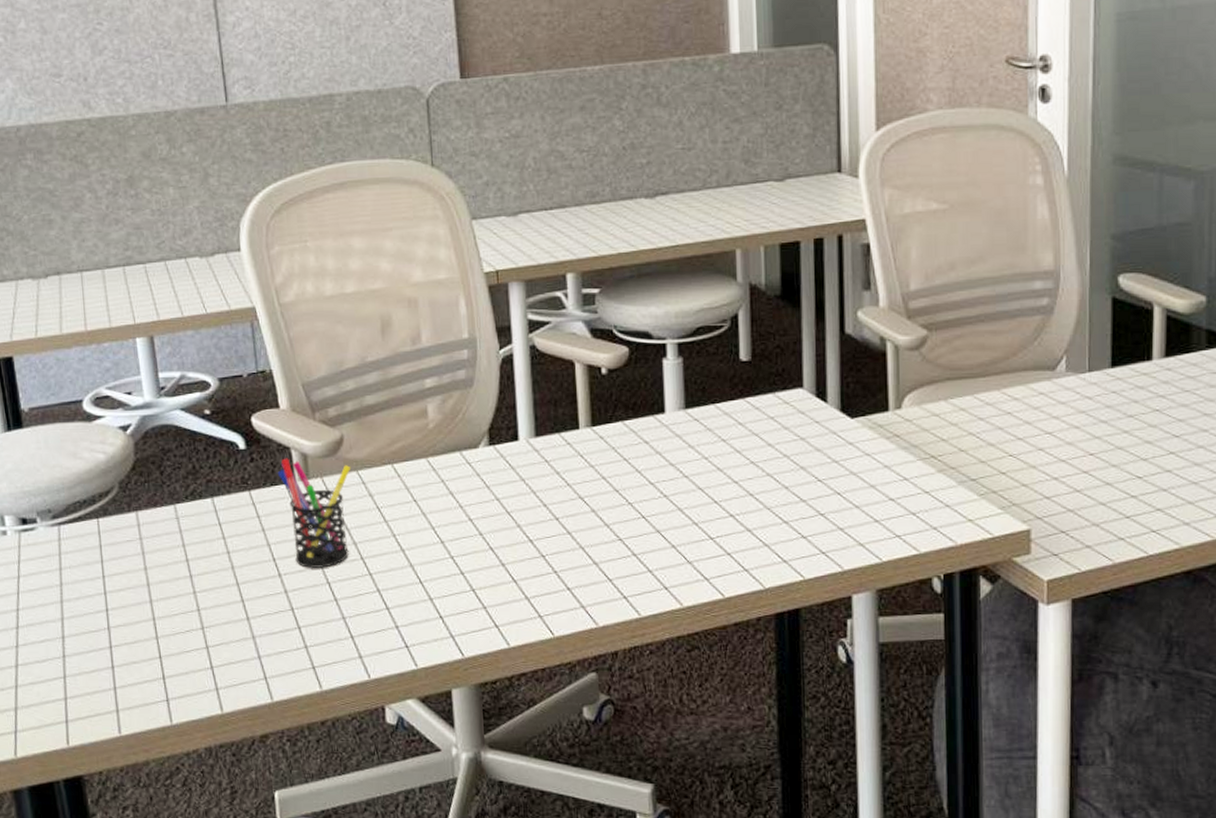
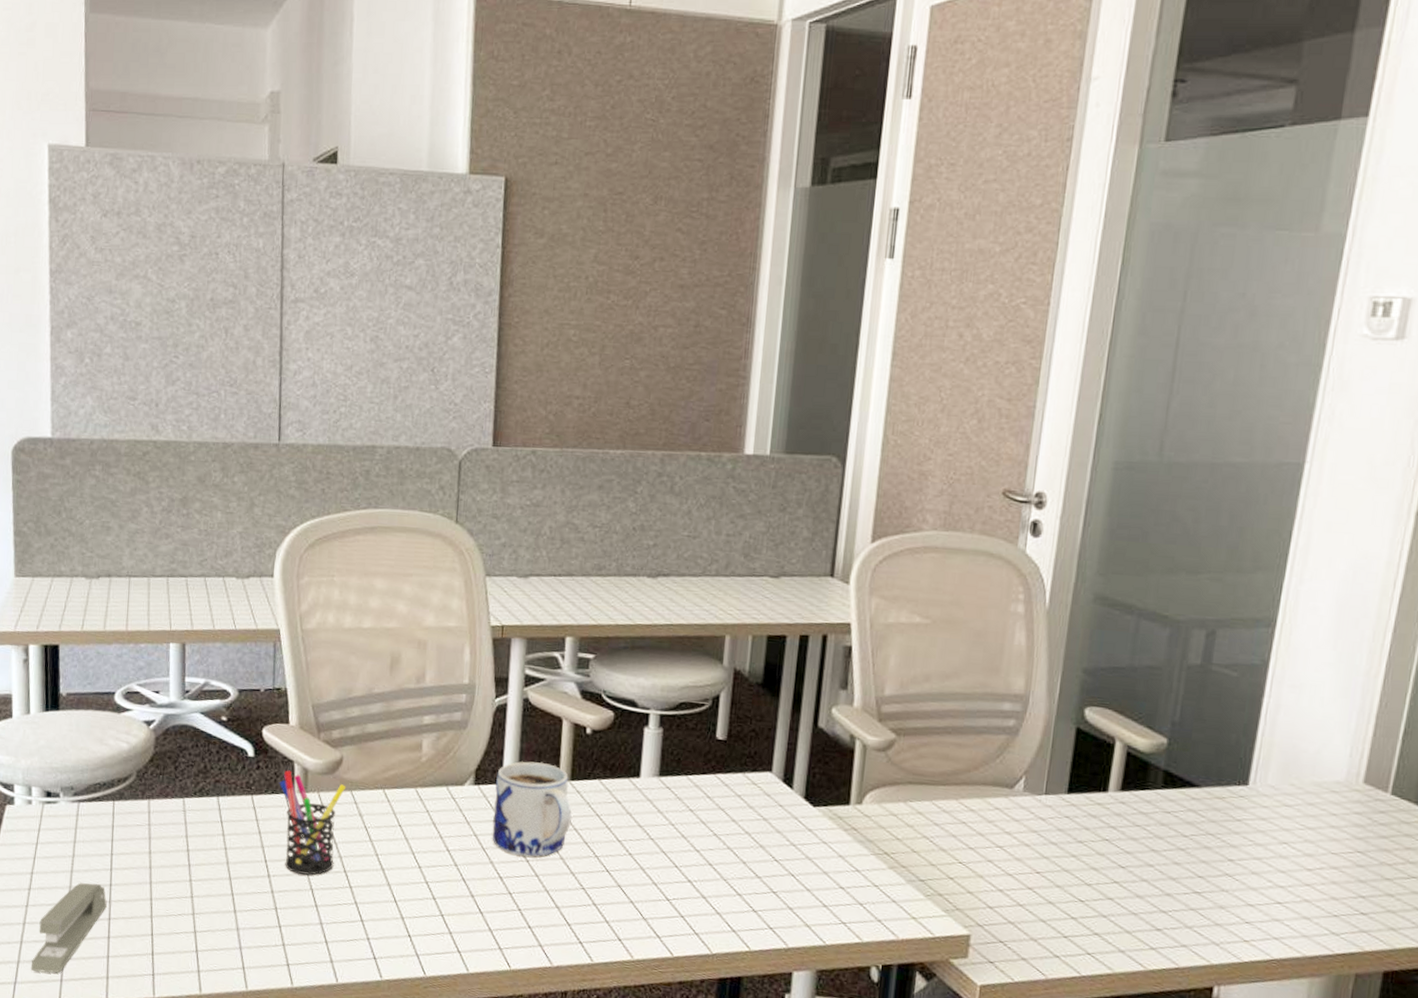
stapler: none [31,611,106,716] -> present [31,883,107,973]
mug: none [512,412,598,515] -> present [492,761,572,857]

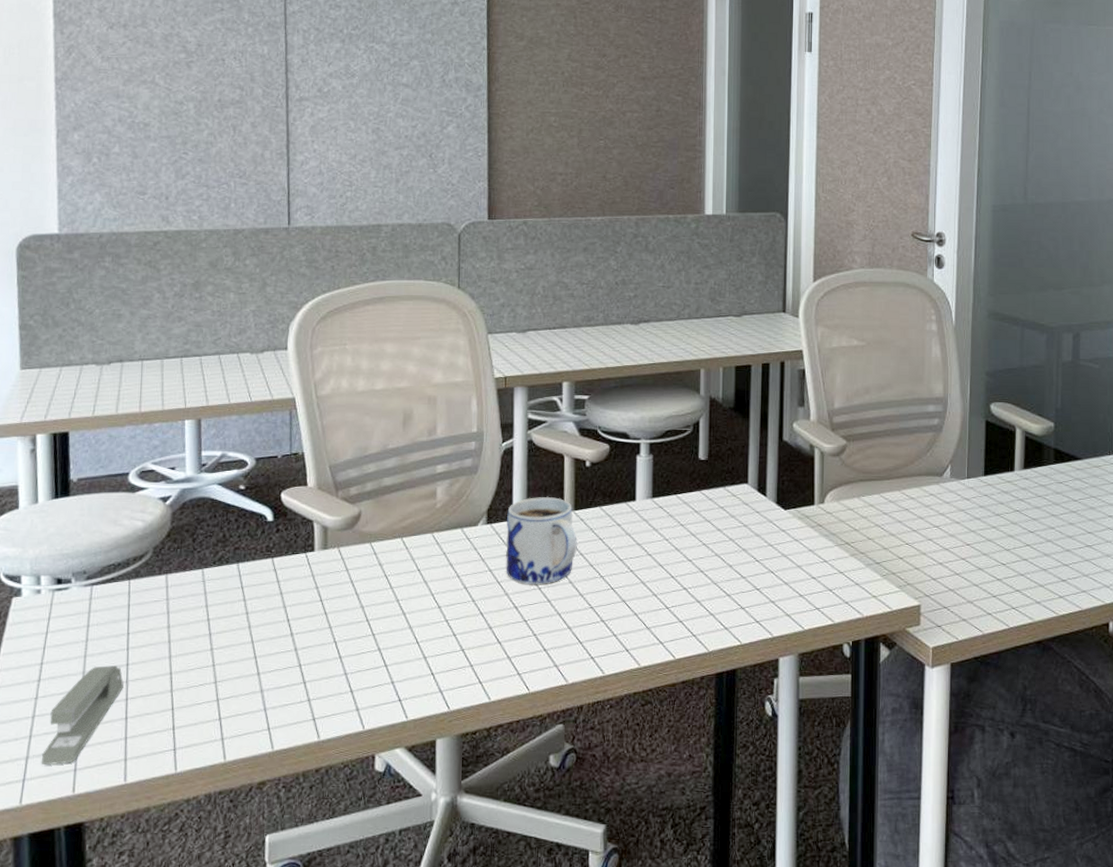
pen holder: present [279,770,347,875] -> none [299,530,366,629]

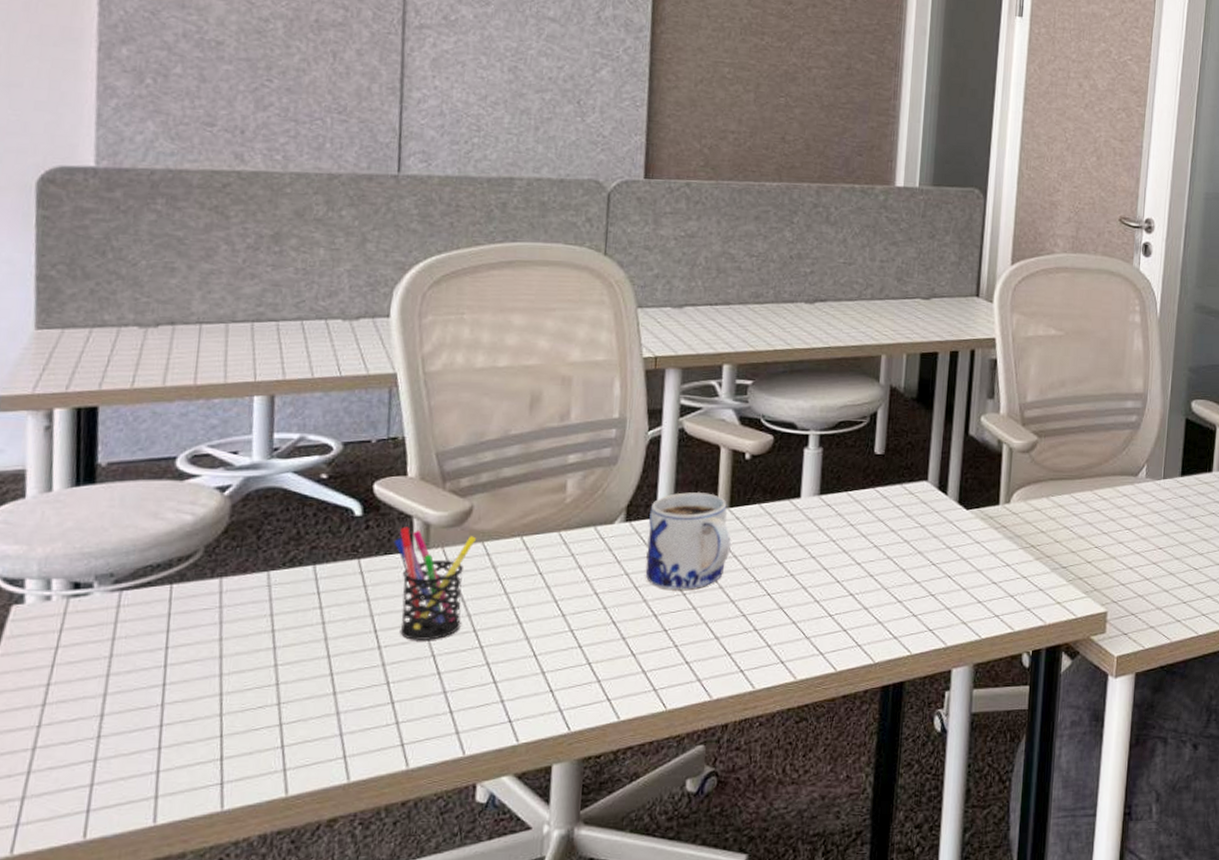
stapler: present [42,665,124,765] -> none [43,686,158,805]
pen holder: none [299,530,366,629] -> present [393,527,477,641]

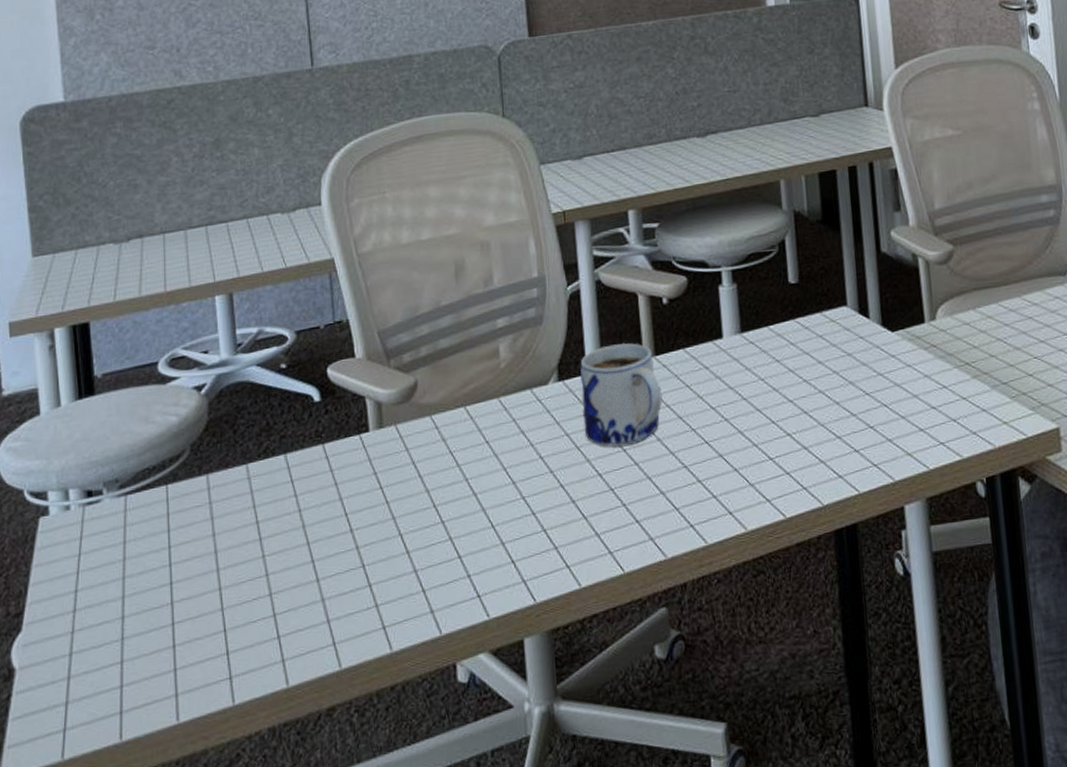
pen holder: present [393,527,477,641] -> none [351,407,425,522]

